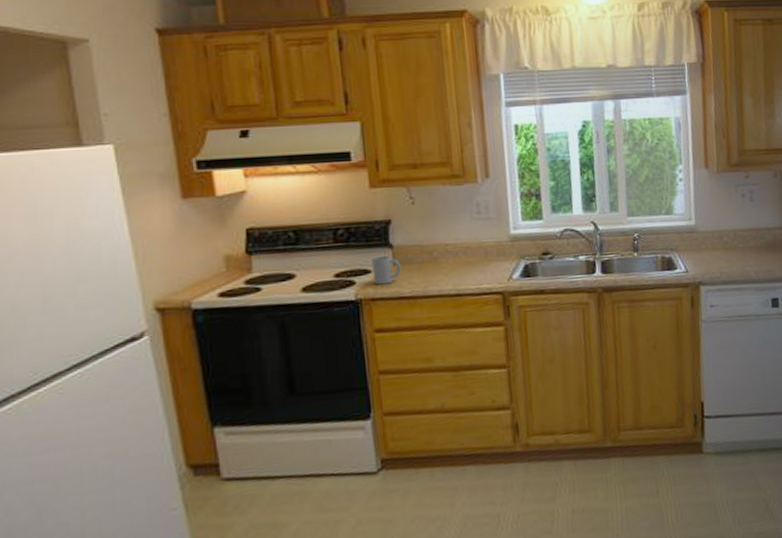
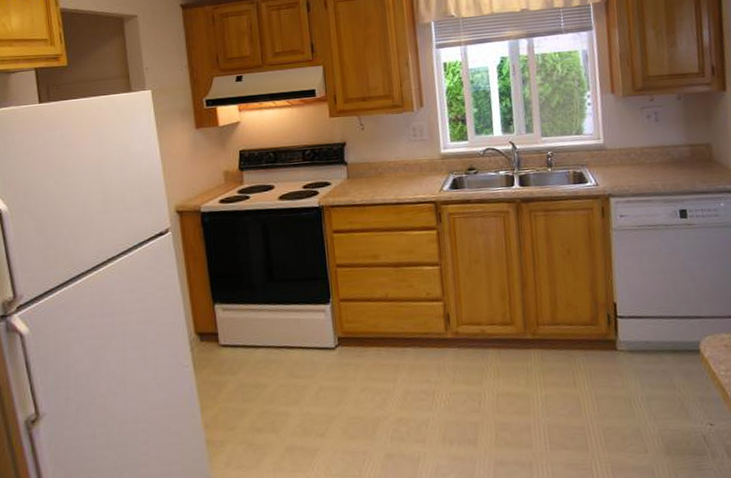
mug: present [371,256,402,285] -> none [331,171,354,195]

